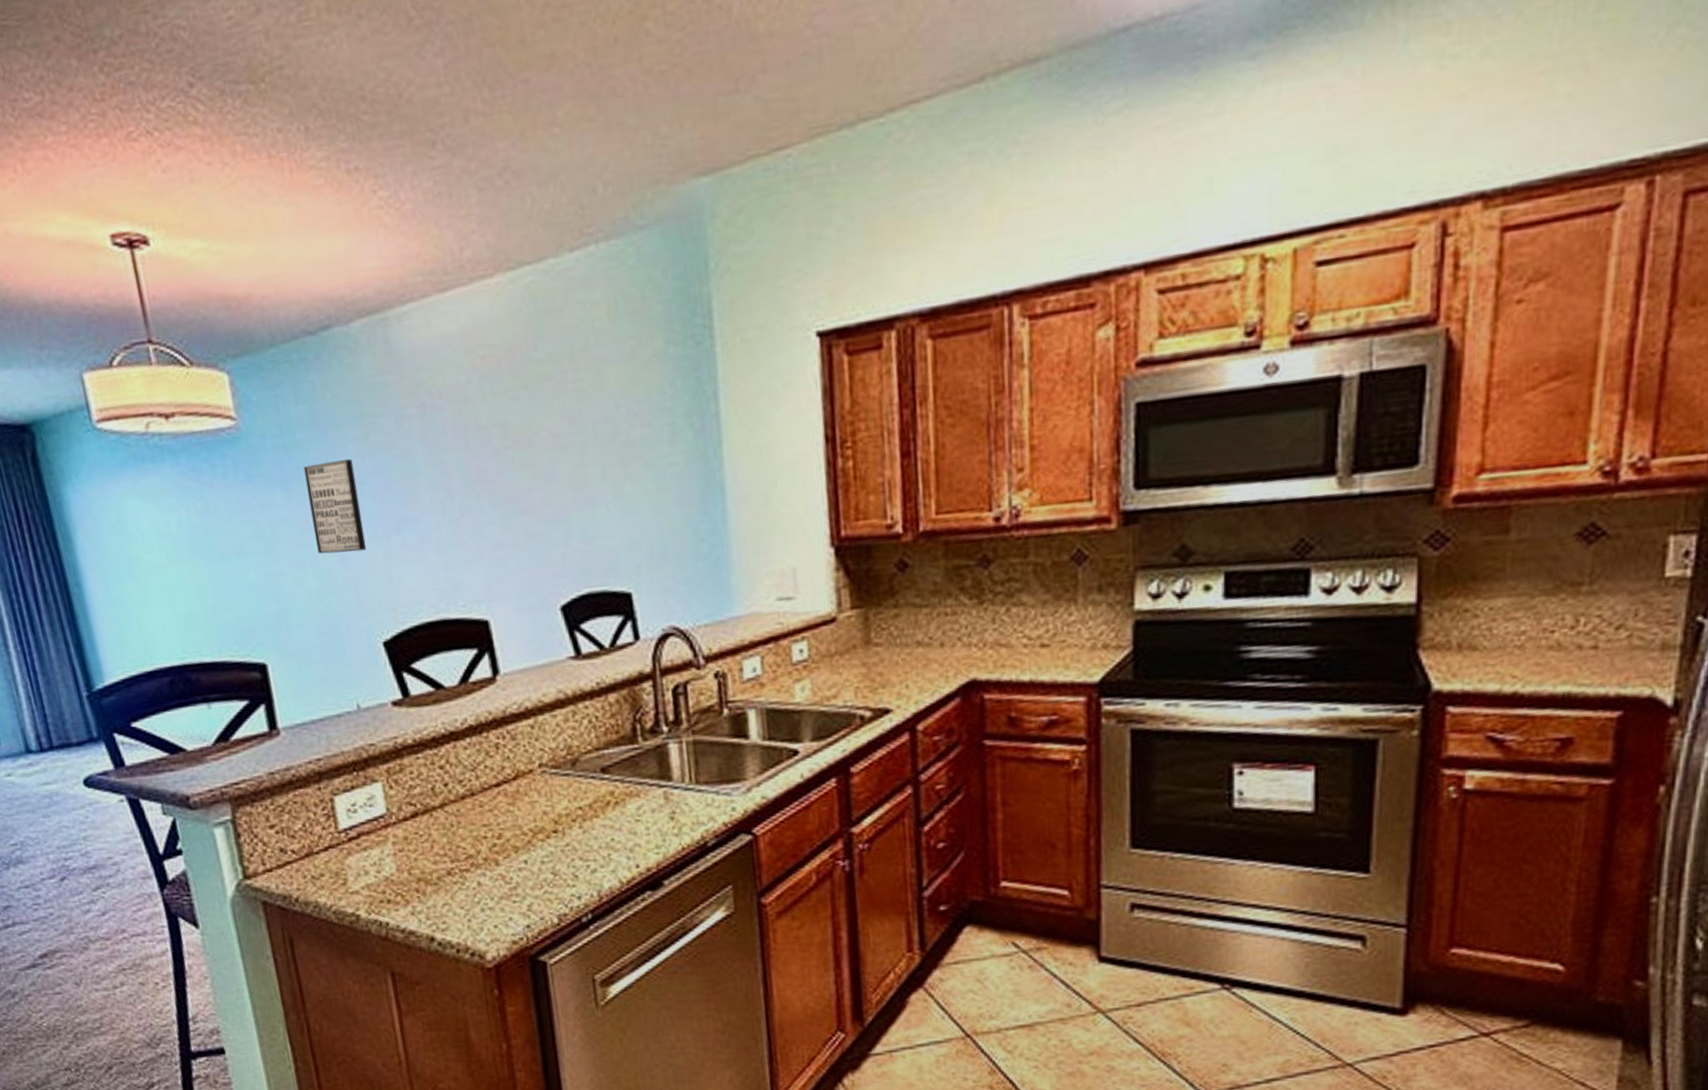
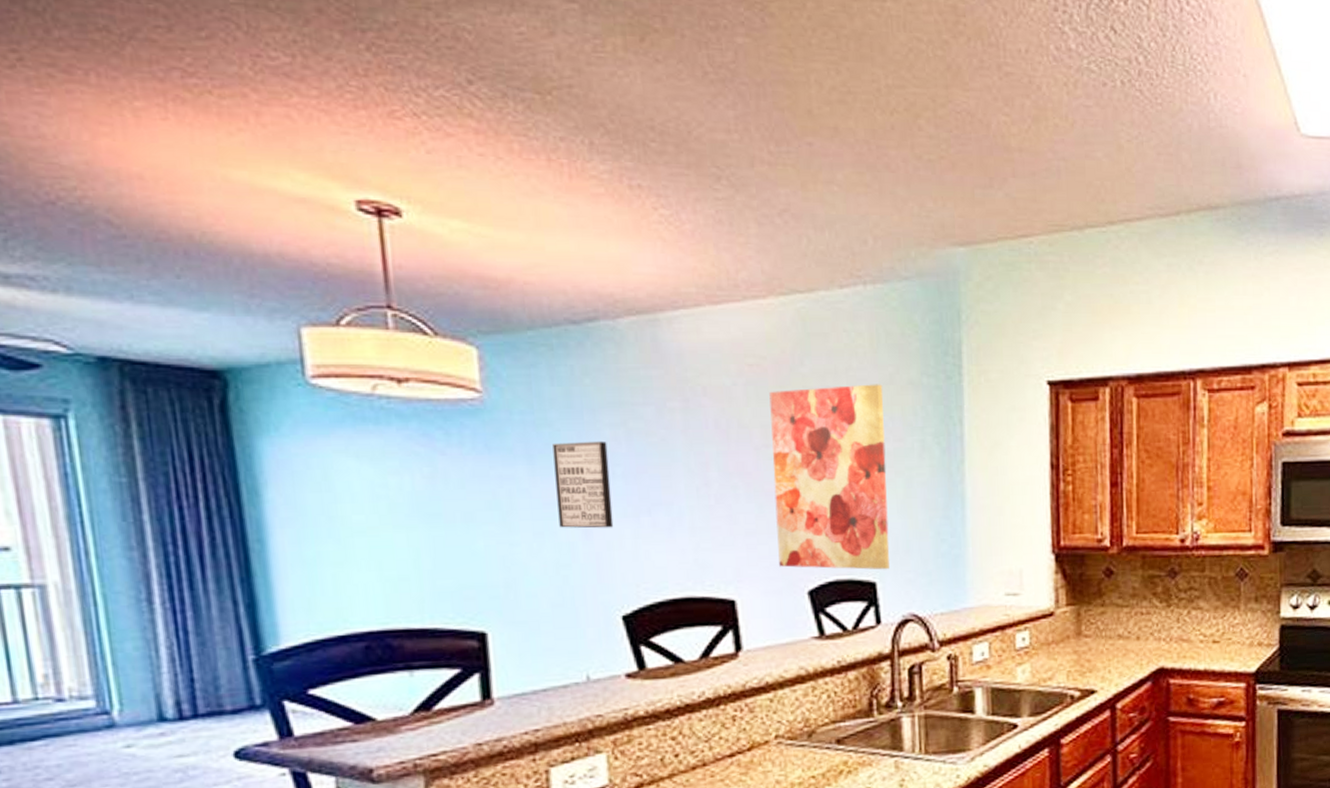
wall art: none [504,361,645,582] -> present [769,384,890,570]

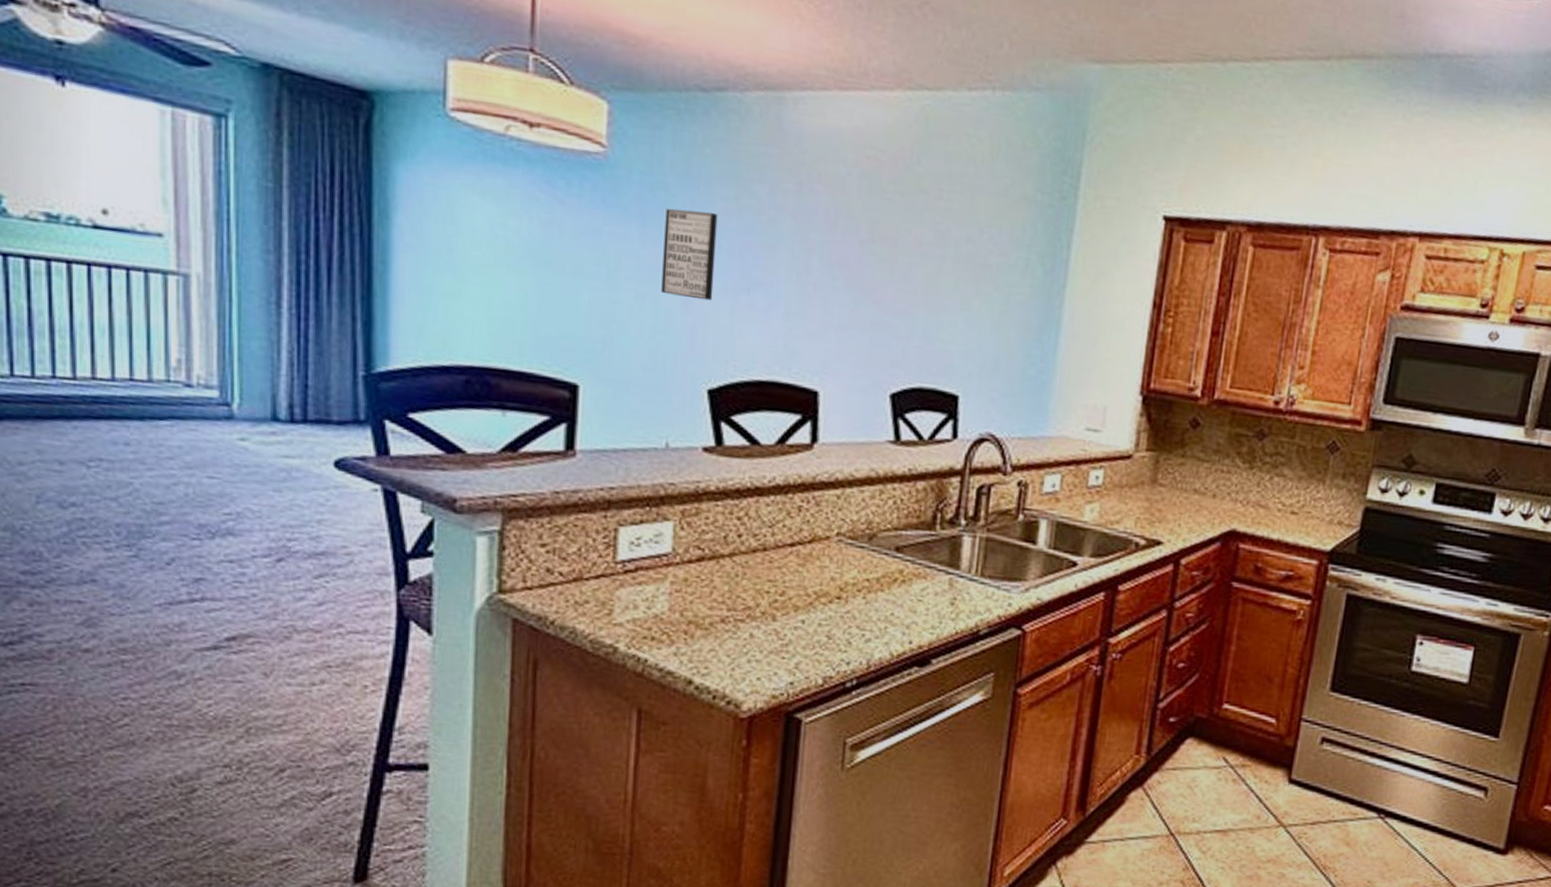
wall art: present [769,384,890,570] -> none [866,186,996,385]

